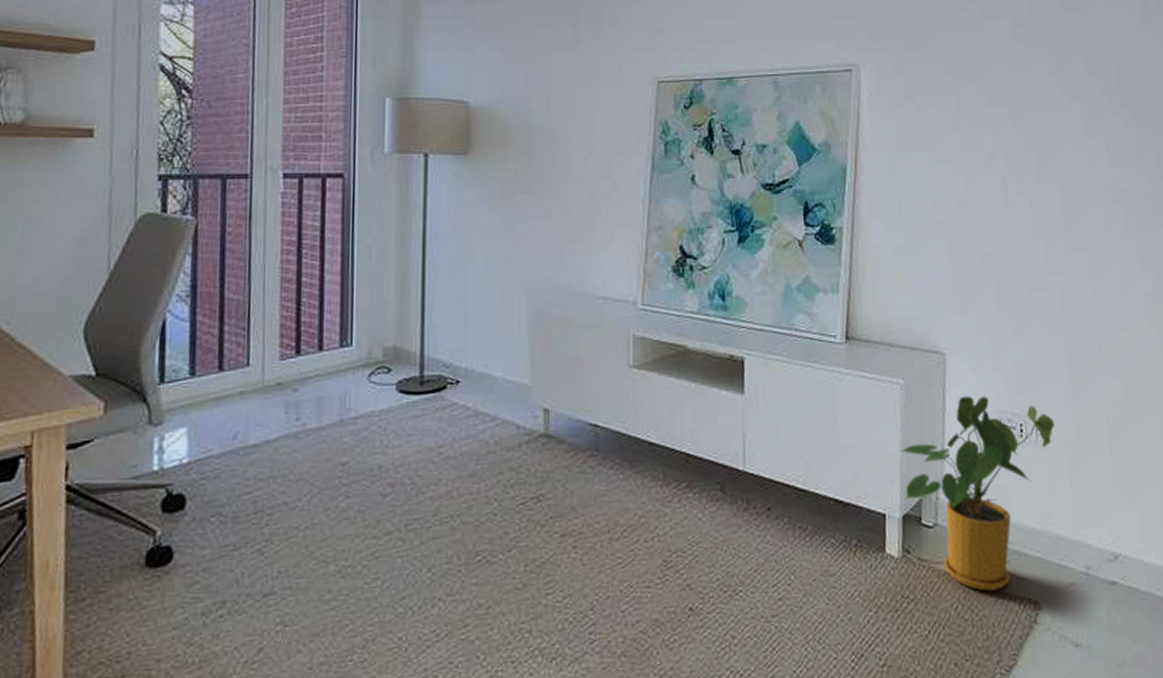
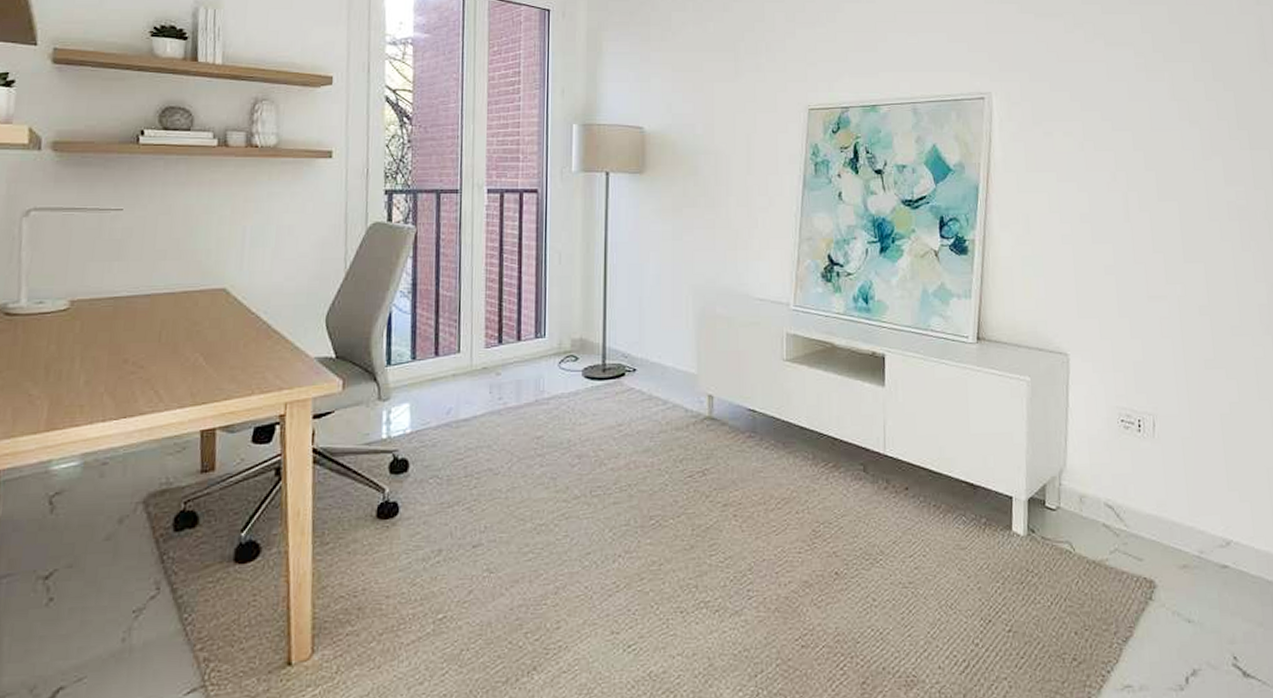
house plant: present [899,395,1054,592] -> none [1025,393,1171,569]

